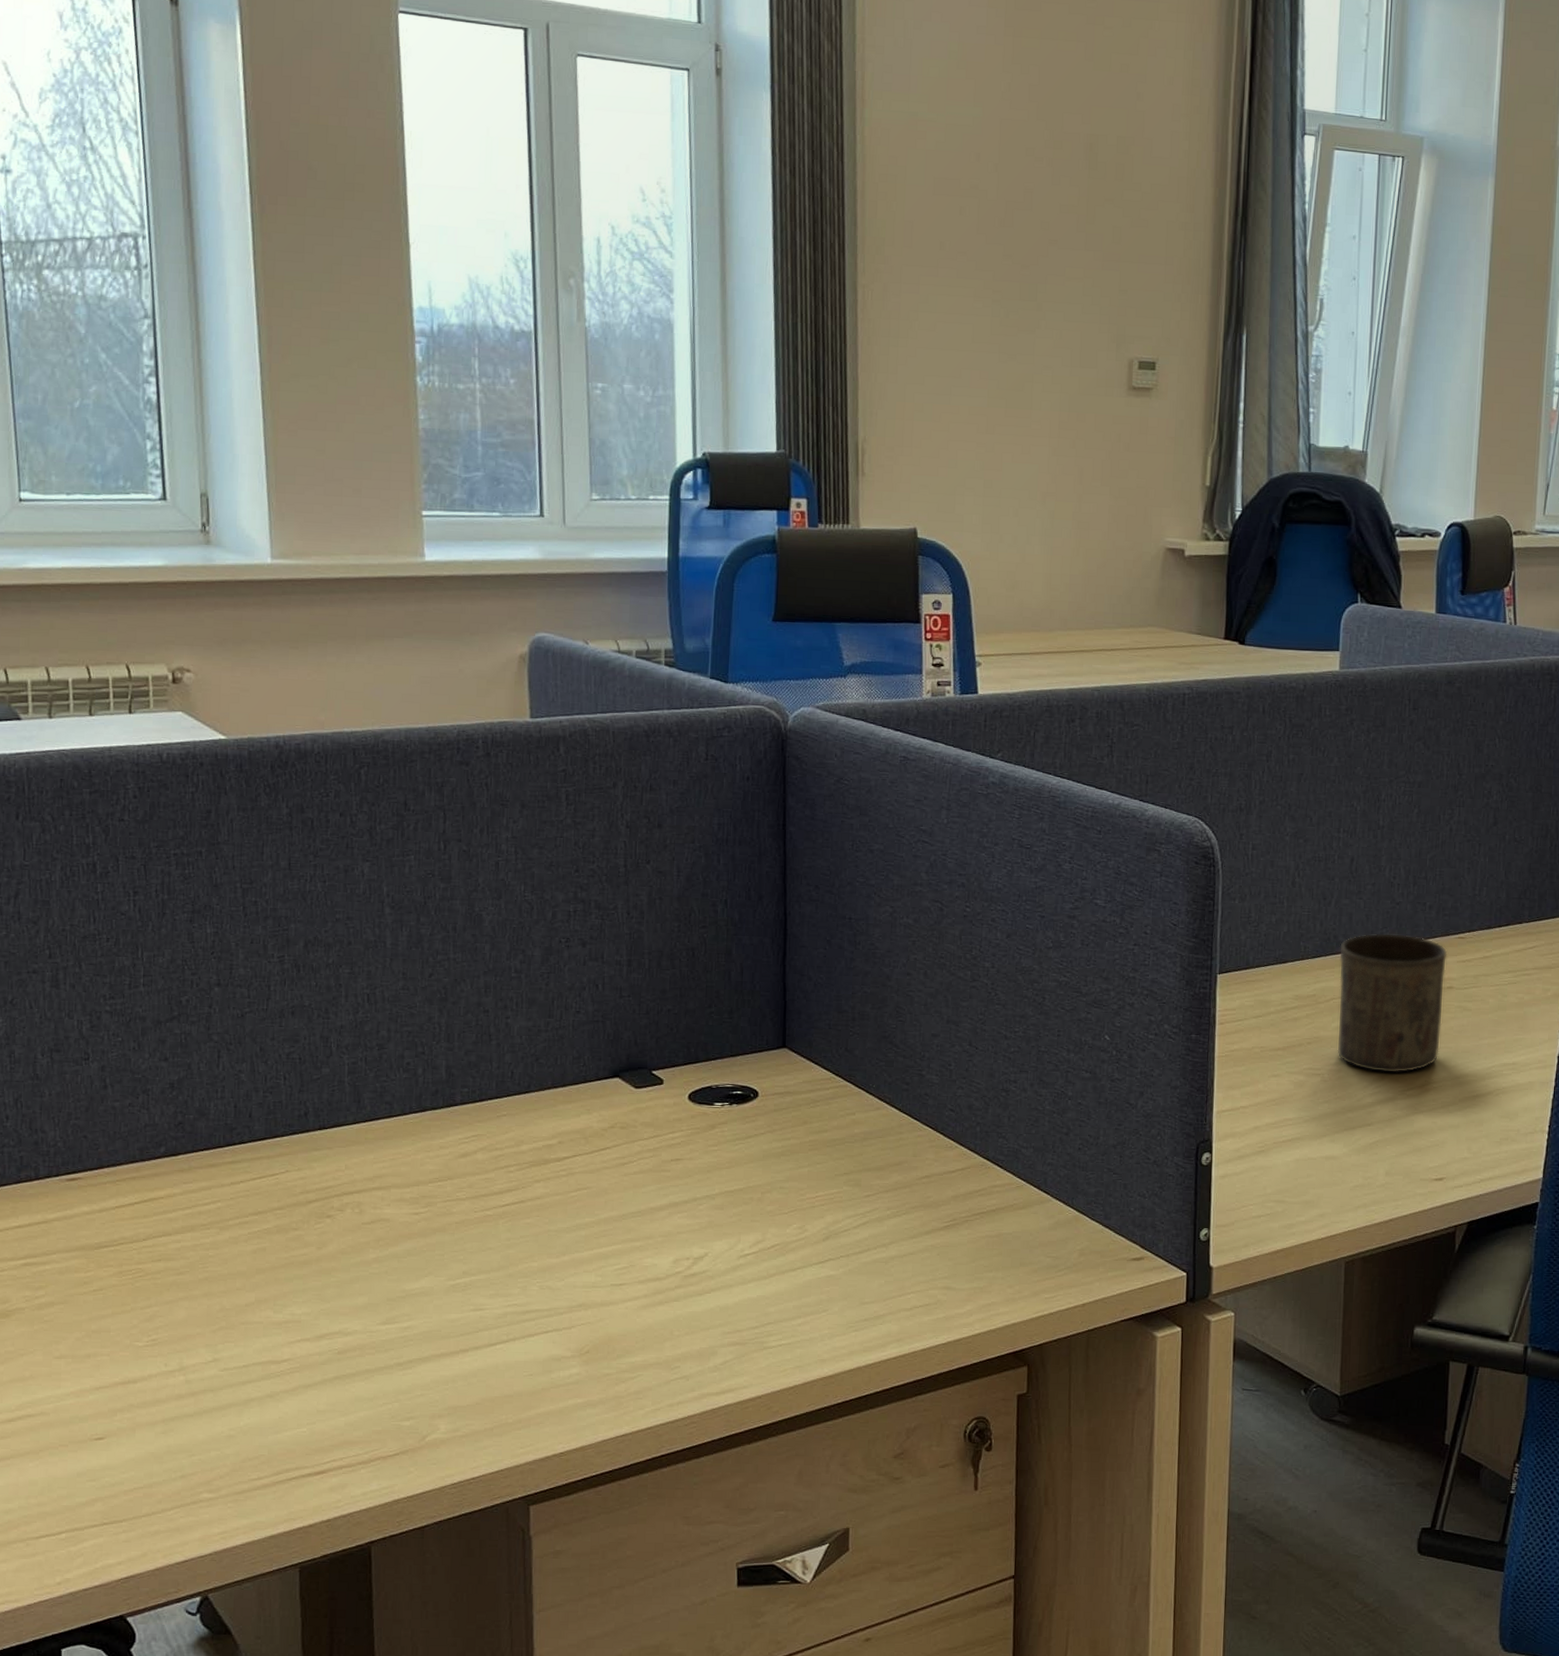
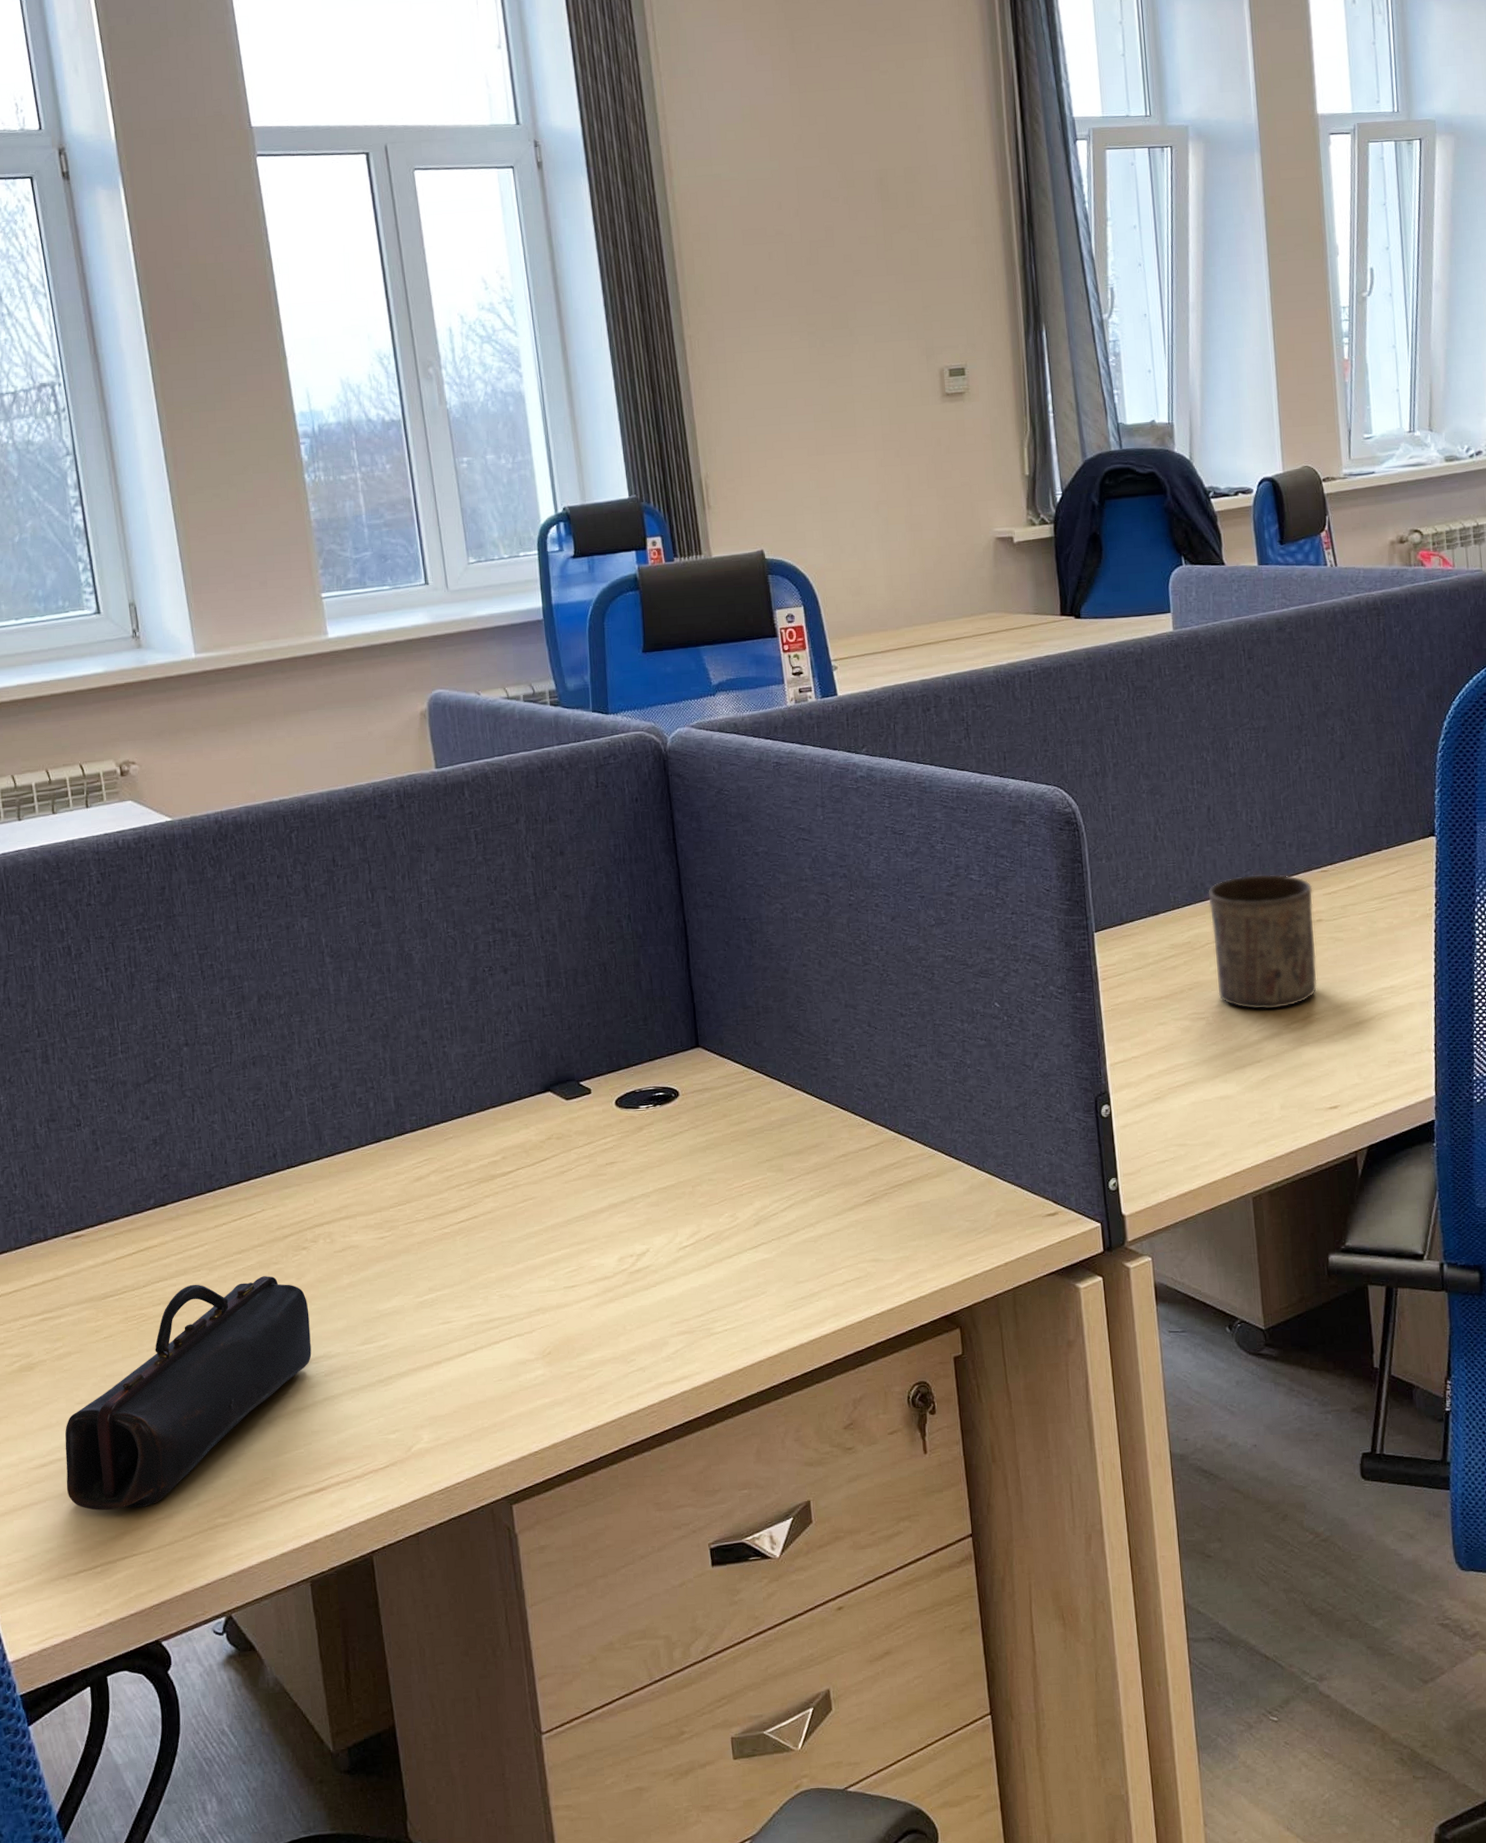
pencil case: none [35,1241,327,1475] -> present [65,1276,312,1511]

